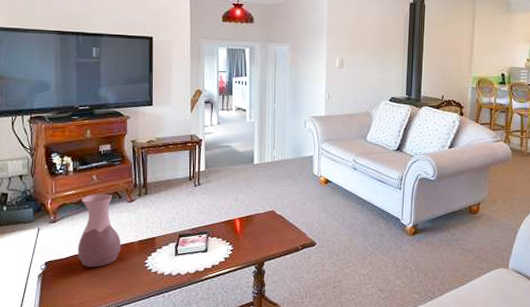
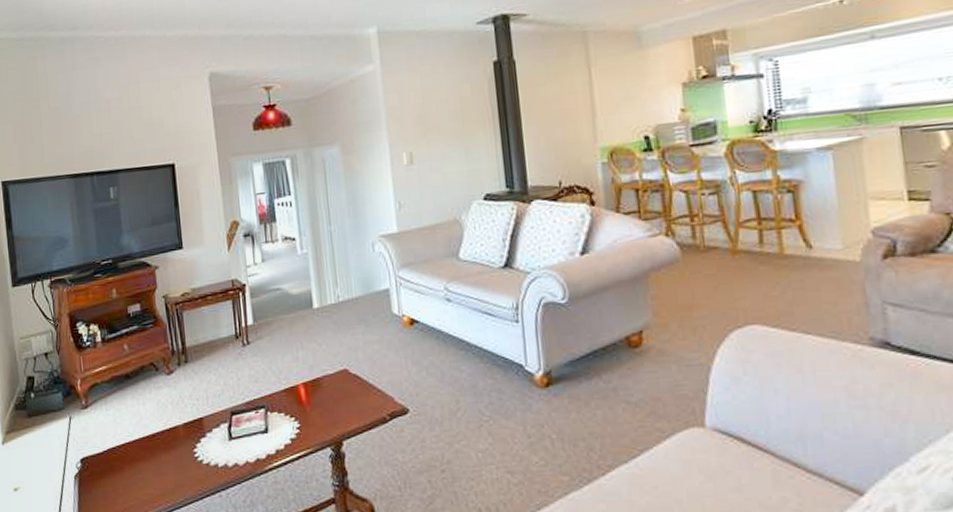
vase: present [77,194,122,267] -> none [114,366,165,462]

